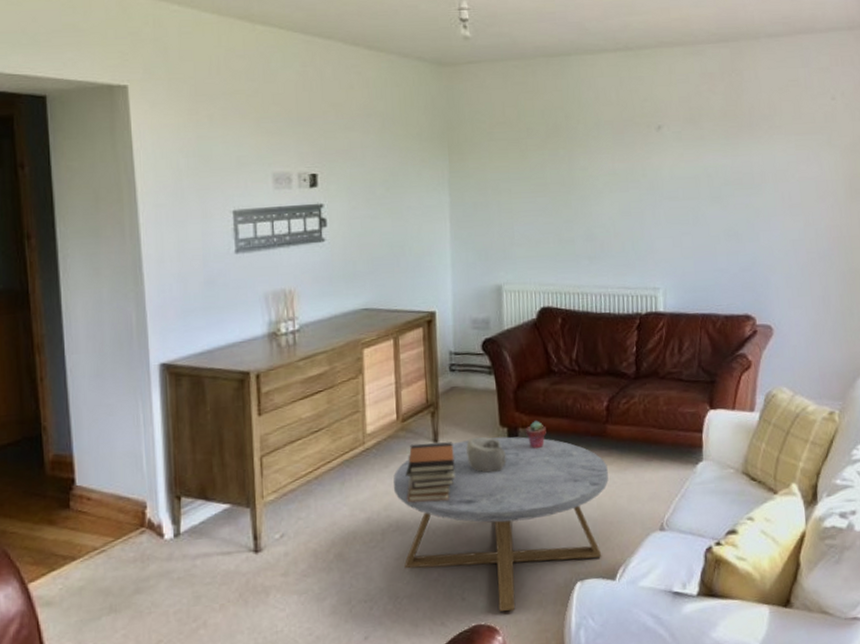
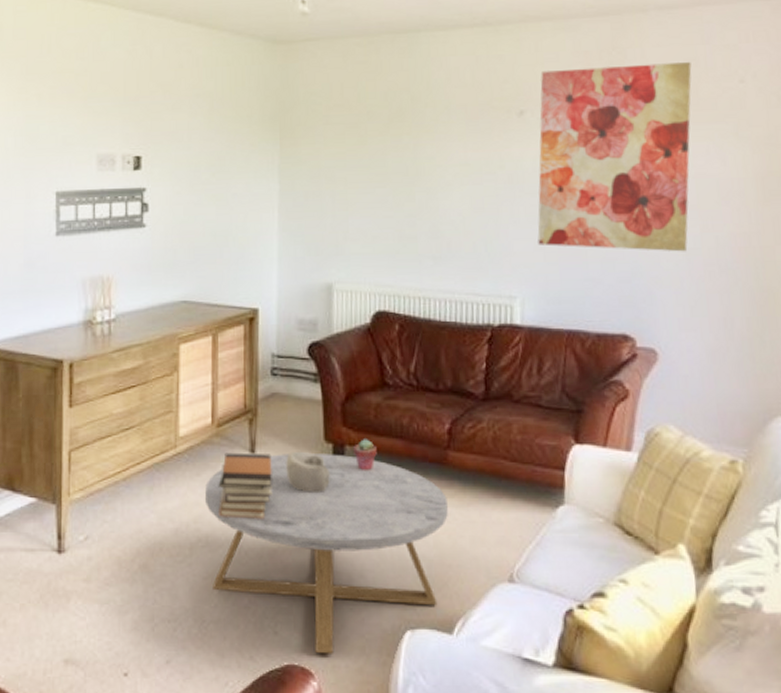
wall art: none [674,83,795,244] -> present [537,62,692,252]

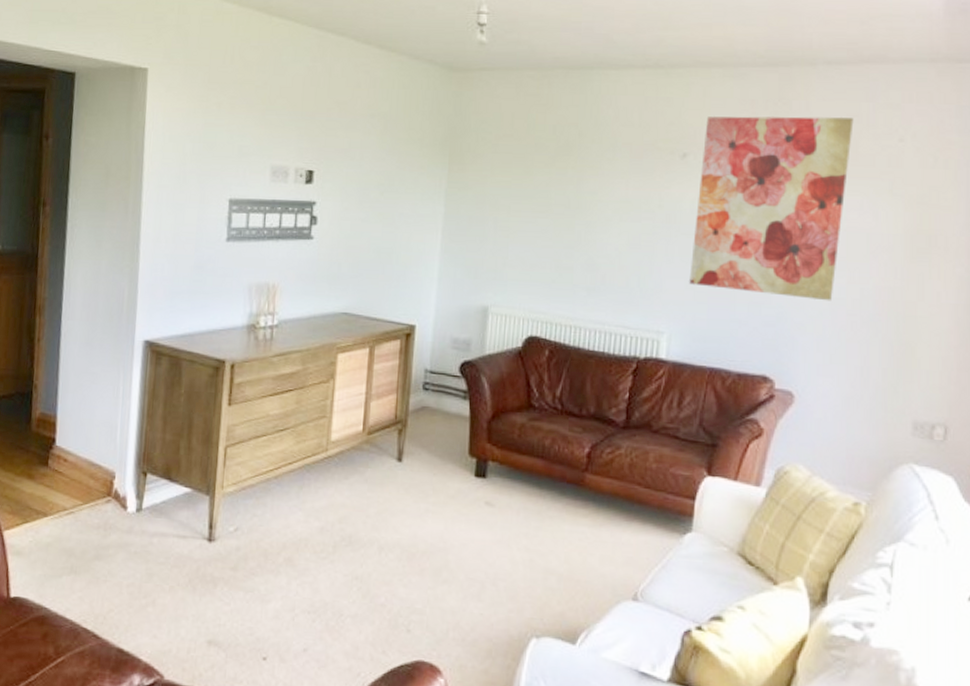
coffee table: present [204,454,448,654] -> none [350,464,581,655]
book stack: present [218,452,273,519] -> none [363,459,417,524]
decorative bowl: present [286,452,330,492] -> none [430,464,472,503]
potted succulent: present [353,439,377,471] -> none [496,456,518,487]

